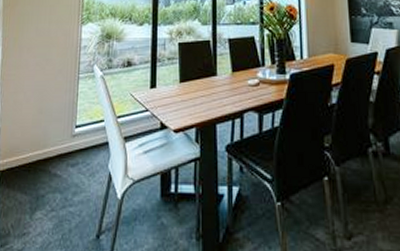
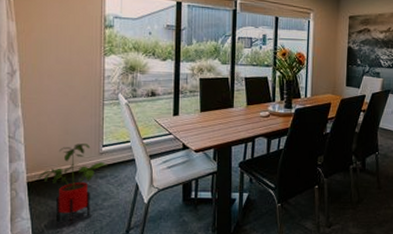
house plant: none [9,123,79,225] -> present [38,142,107,225]

